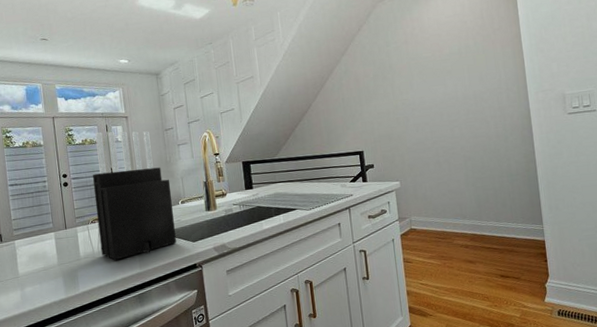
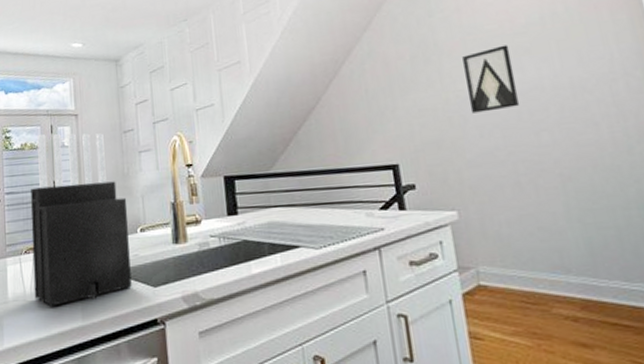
wall art: none [408,68,443,115] -> present [462,45,520,113]

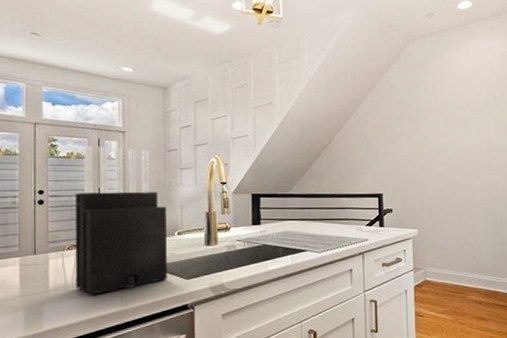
wall art: present [462,45,520,113] -> none [434,115,466,161]

